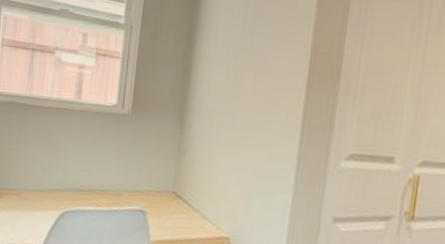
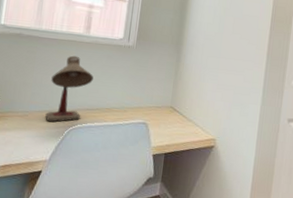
desk lamp: none [38,126,86,203] -> present [45,55,94,122]

